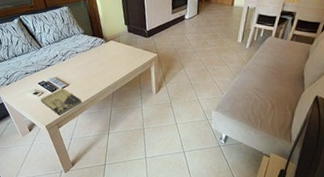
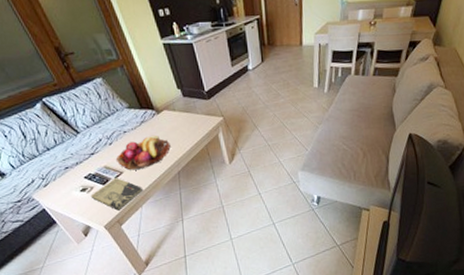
fruit basket: none [65,59,111,85] -> present [115,135,171,171]

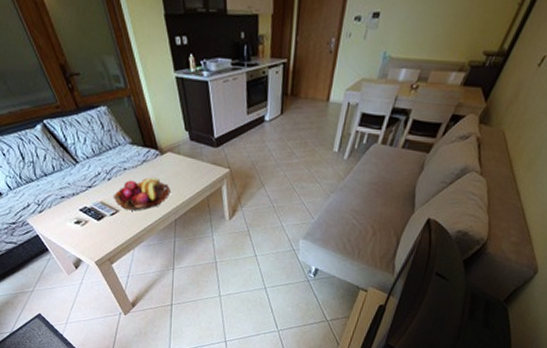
book: present [90,178,144,211] -> none [84,215,138,249]

